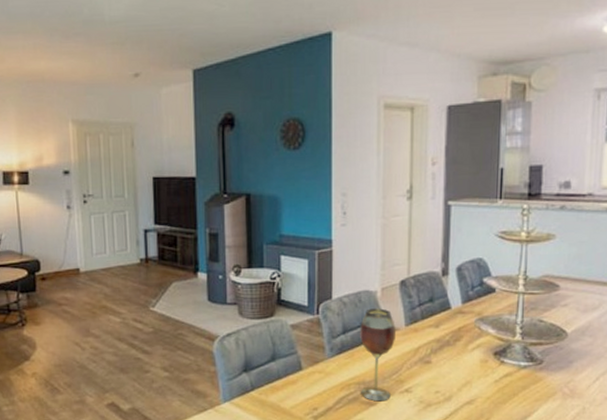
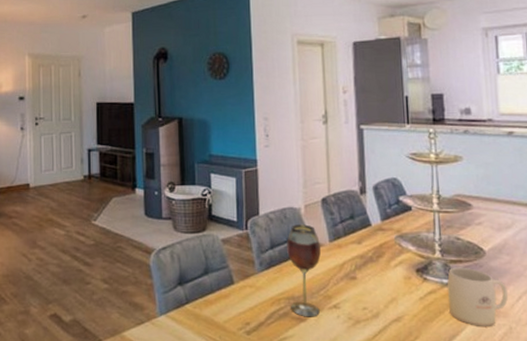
mug: none [523,349,586,407] -> present [447,267,509,326]

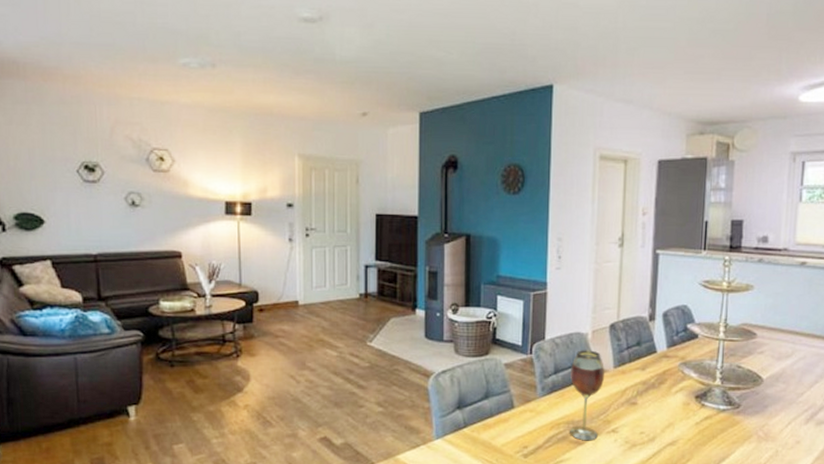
mug: present [447,267,509,326] -> none [722,394,779,450]

